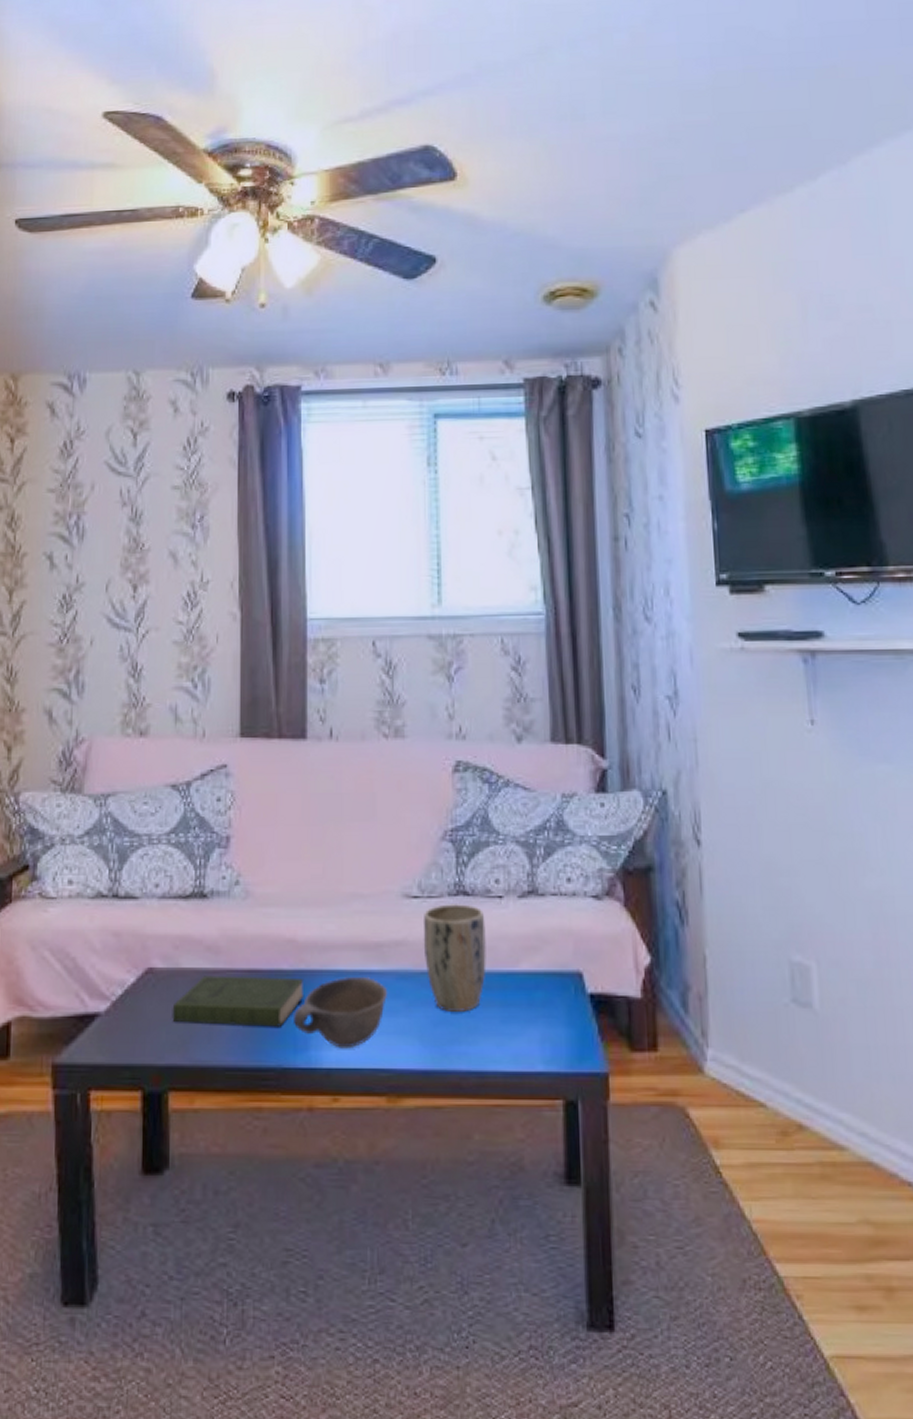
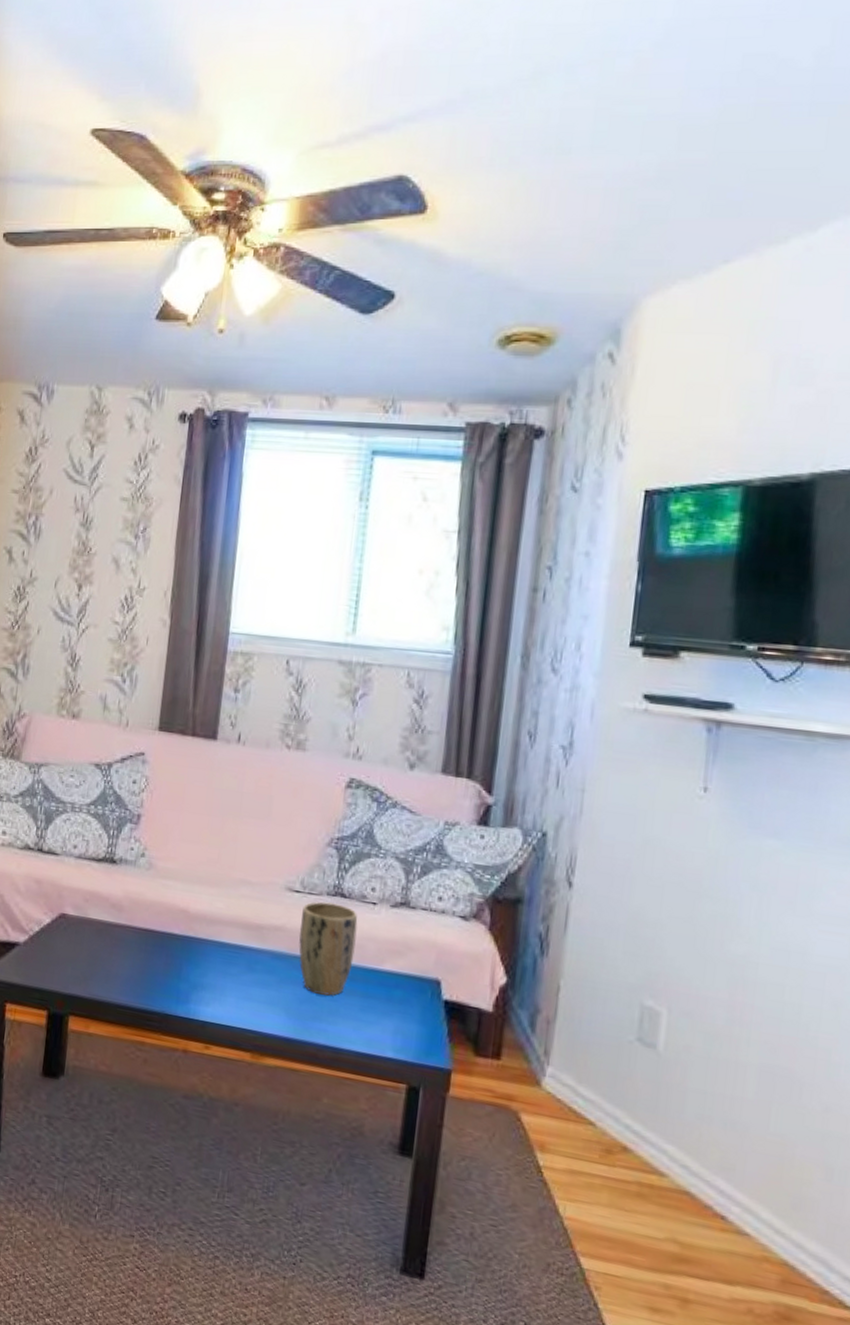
book: present [172,975,305,1027] -> none [77,927,191,981]
bowl: present [292,976,388,1049] -> none [178,948,263,1008]

